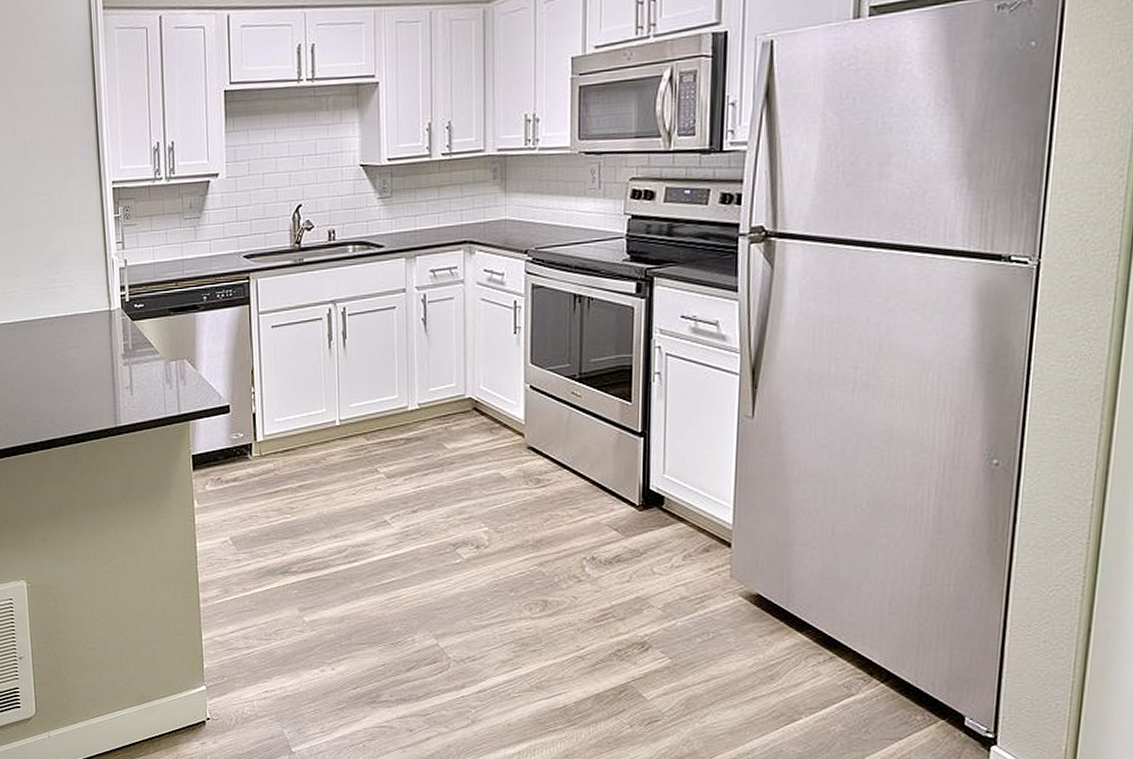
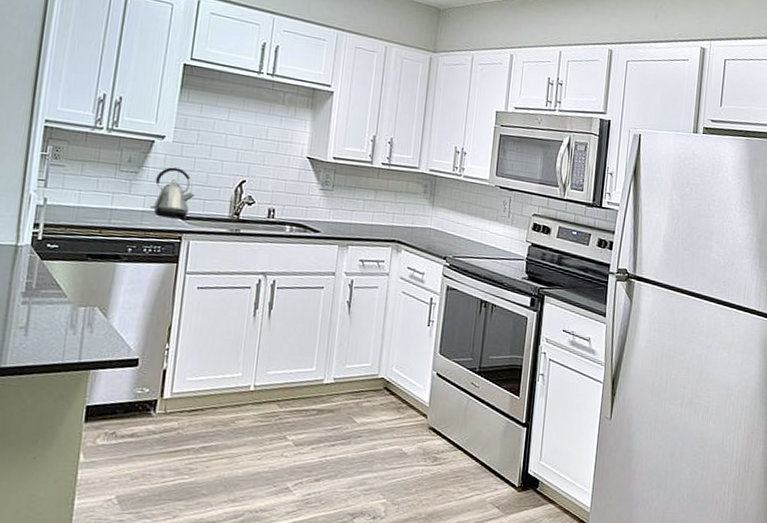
kettle: none [217,204,255,260] -> present [150,167,194,220]

